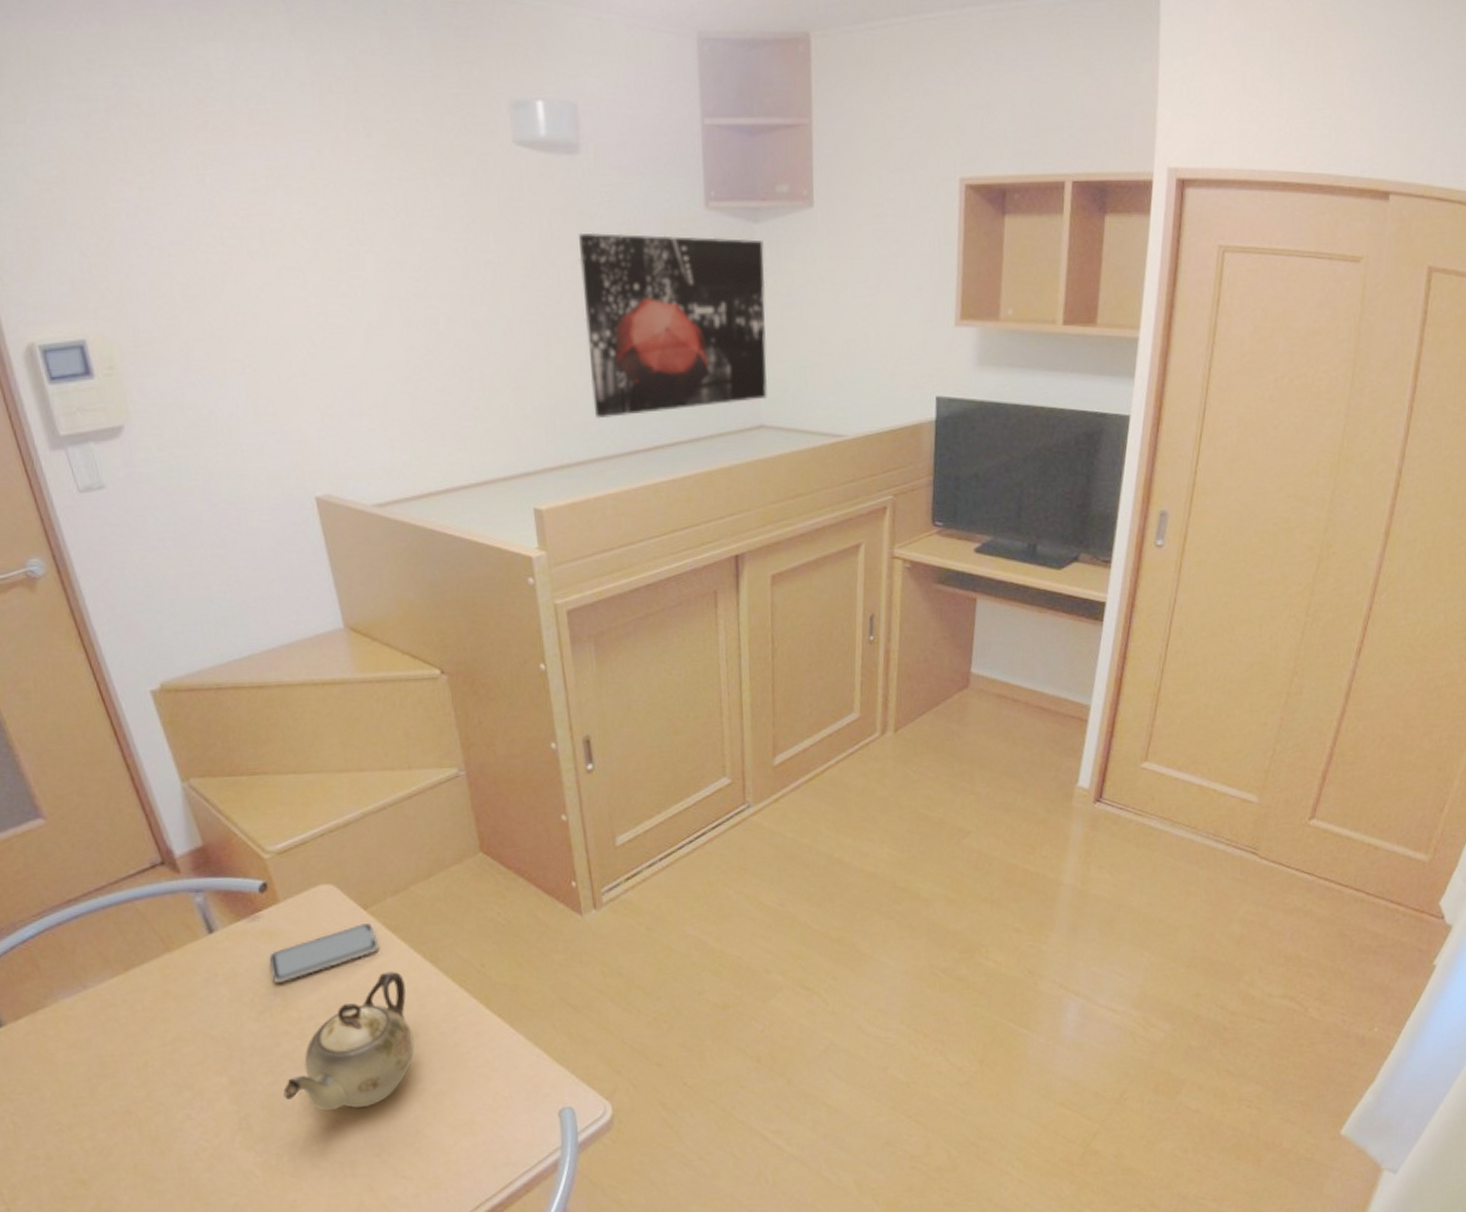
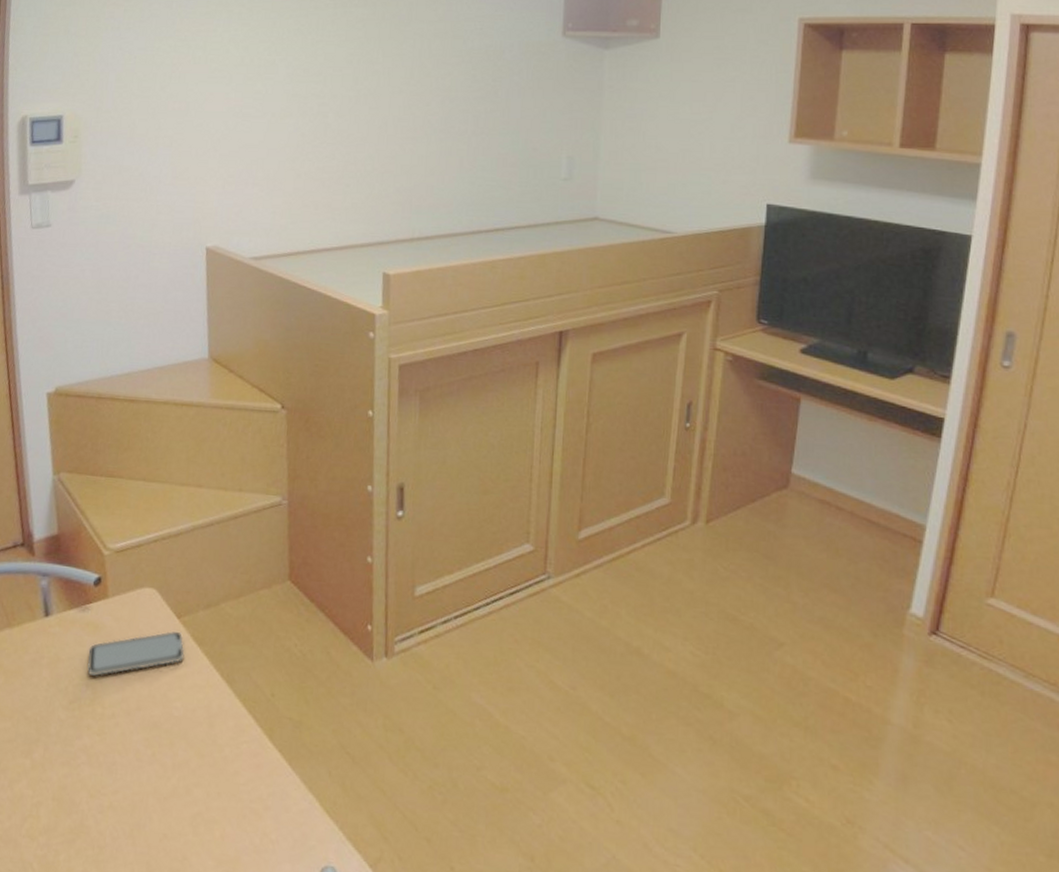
teapot: present [283,971,415,1111] -> none [73,683,200,820]
wall art: present [579,232,768,419] -> none [446,52,612,202]

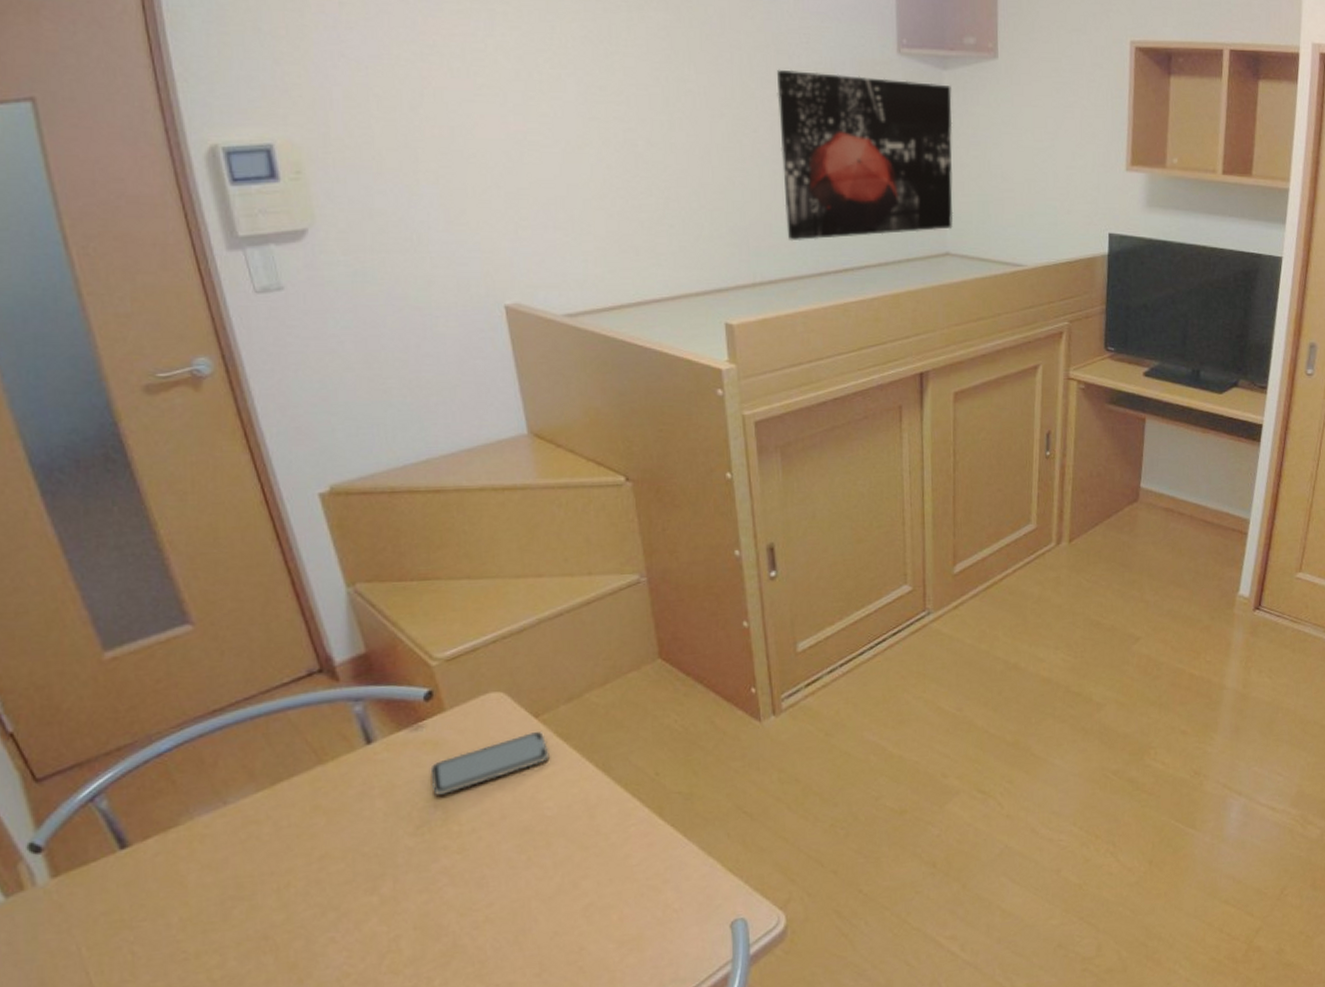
wall art: none [446,52,612,202] -> present [777,69,954,242]

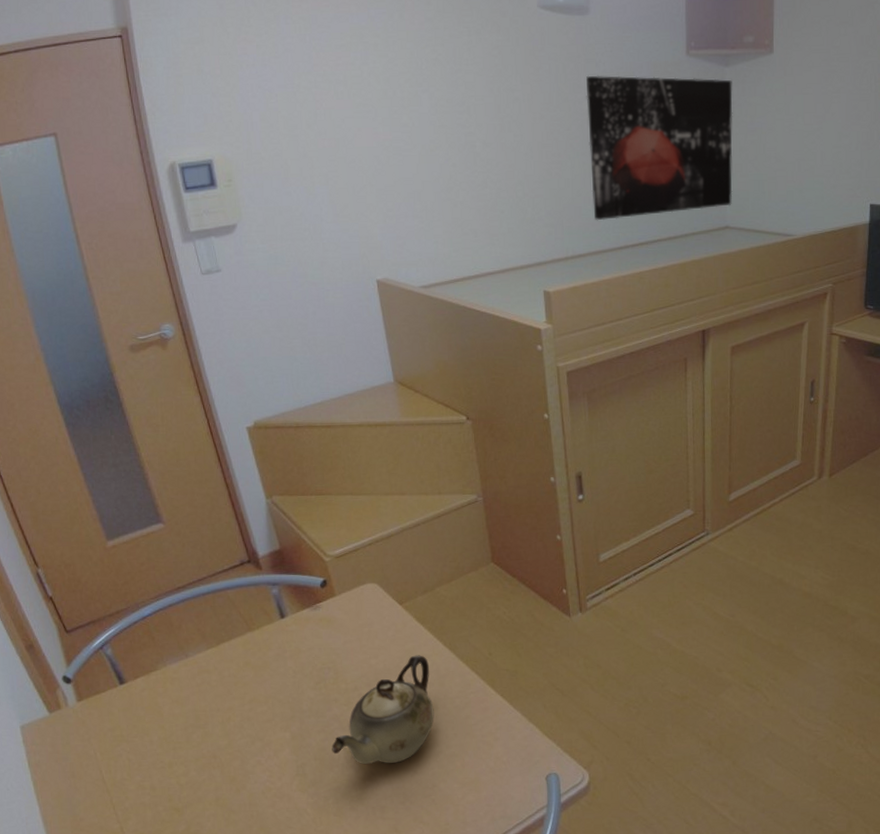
smartphone: present [430,731,550,795] -> none [325,615,410,660]
teapot: none [438,781,582,930] -> present [331,655,434,765]

